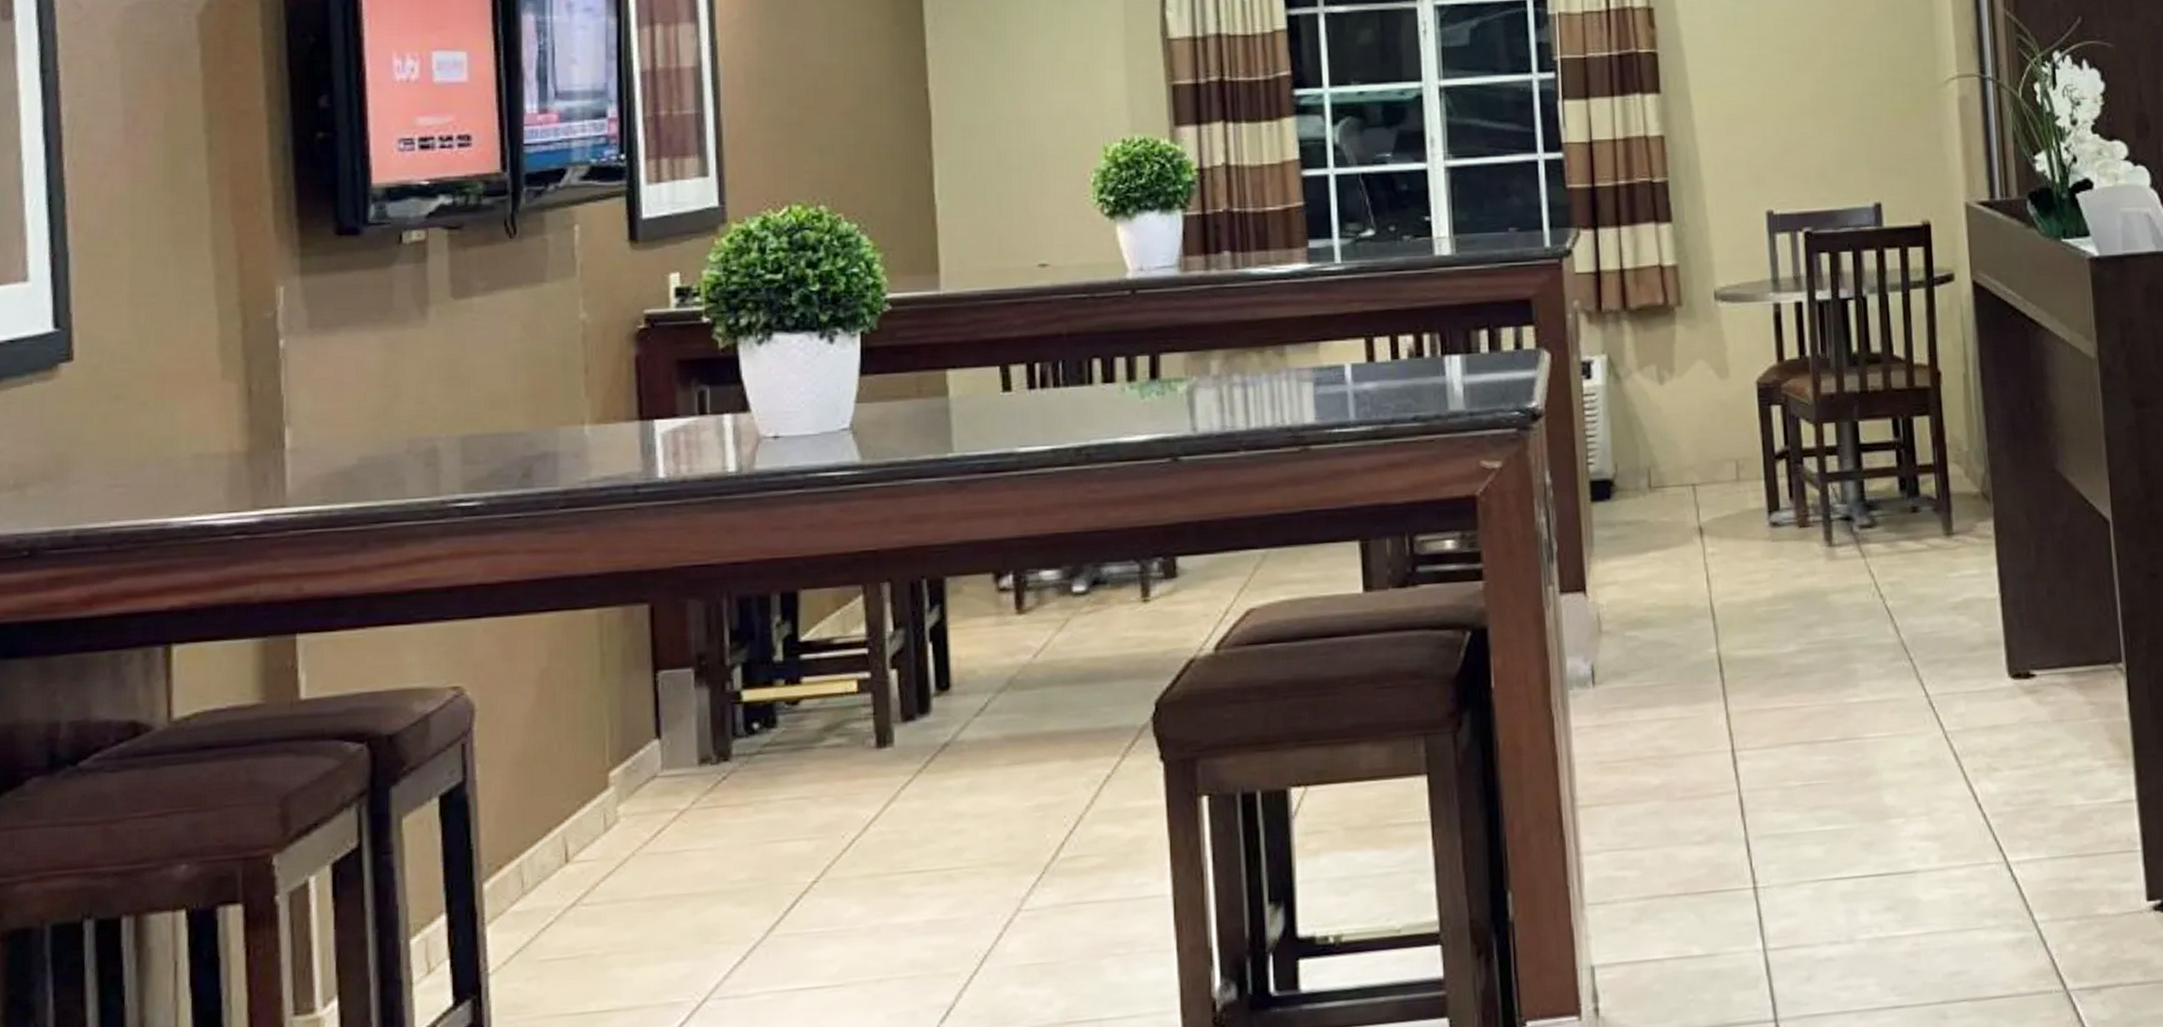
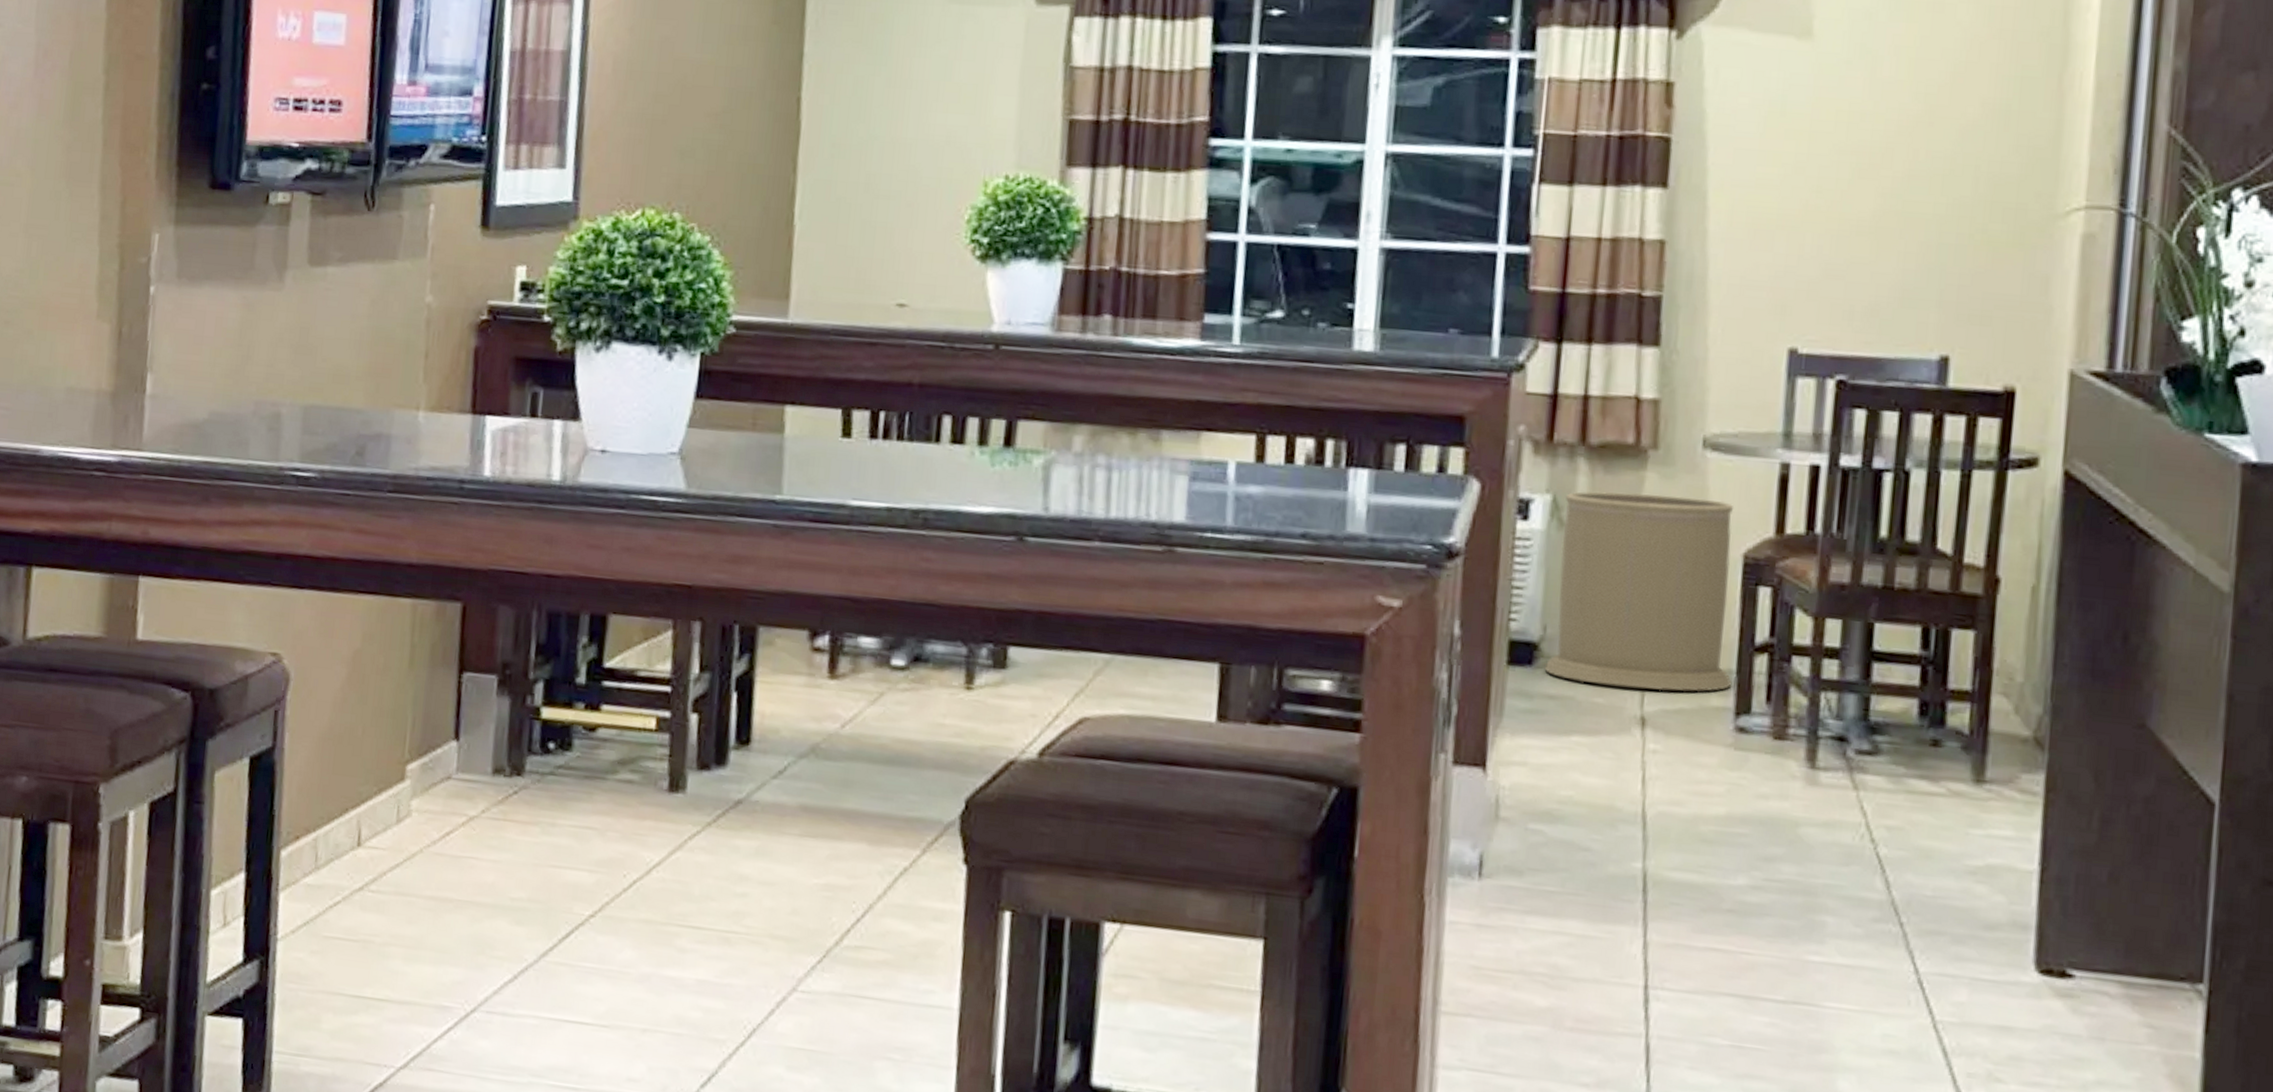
trash can: none [1618,340,1763,507] -> present [1544,491,1734,693]

